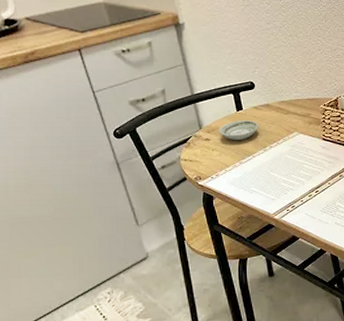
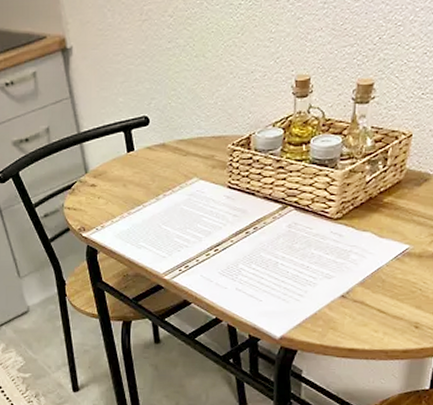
saucer: present [219,120,259,141] -> none [106,163,153,188]

